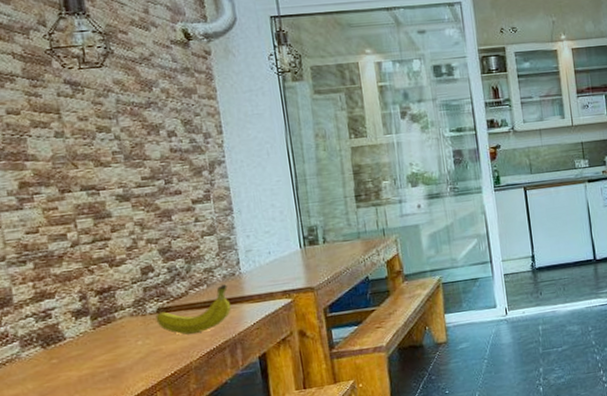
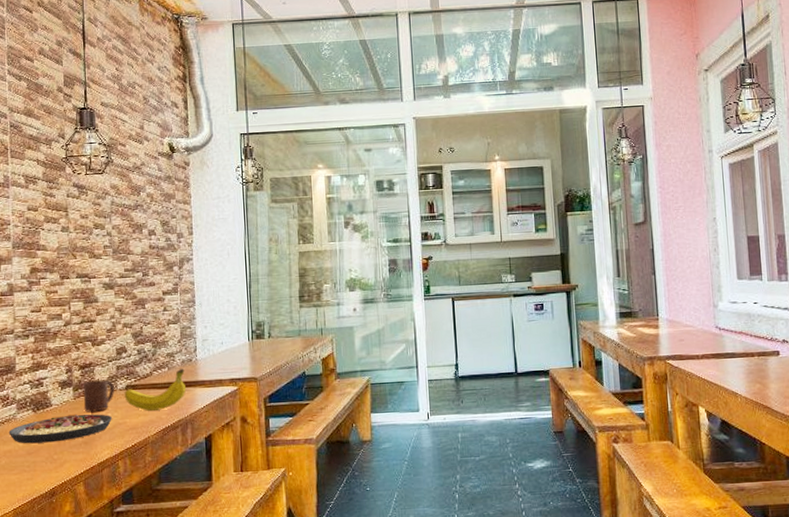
plate: none [12,342,144,385] -> present [8,414,112,444]
cup: none [103,304,144,343] -> present [83,379,114,412]

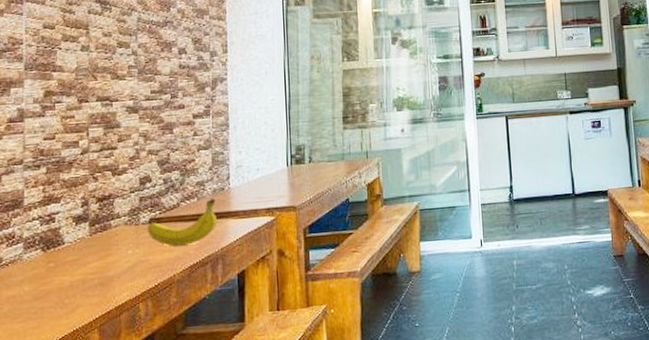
plate: present [8,414,112,444] -> none [13,251,133,288]
cup: present [83,379,114,412] -> none [100,213,136,250]

